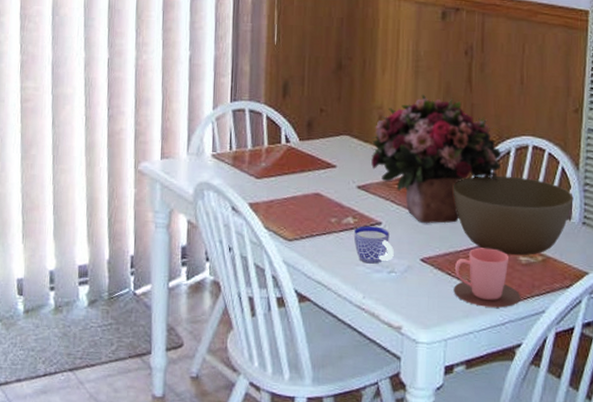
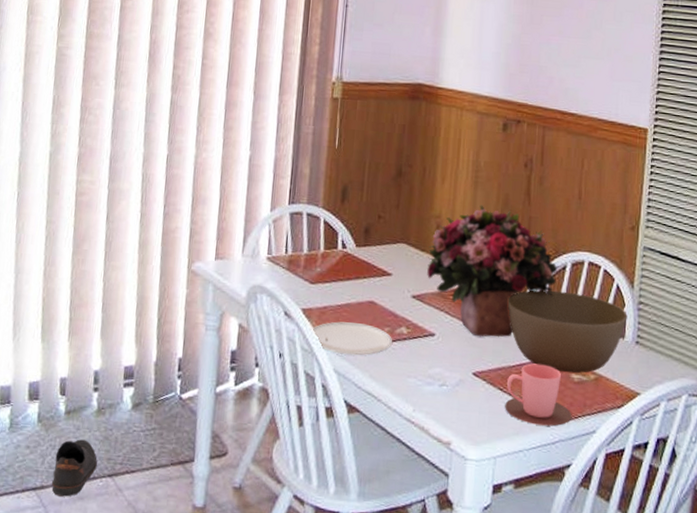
shoe: none [15,336,58,391] -> present [51,439,97,497]
plate: none [258,214,340,247] -> present [311,321,393,356]
cup: present [353,226,394,264] -> none [406,336,446,376]

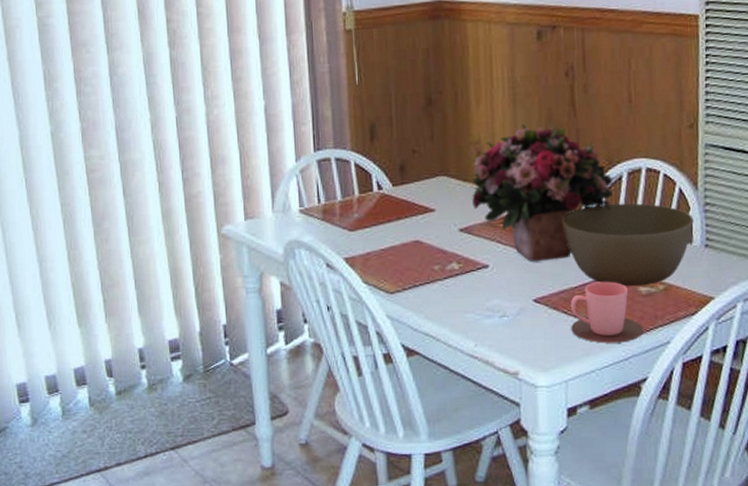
shoe: present [51,439,97,497] -> none [114,417,157,475]
plate: present [311,321,393,356] -> none [356,265,445,299]

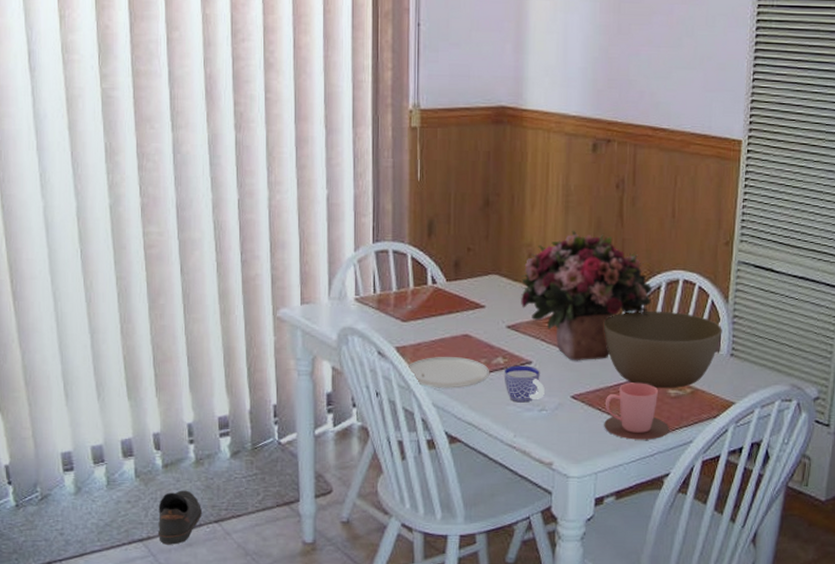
shoe: none [114,417,157,475] -> present [157,490,202,545]
plate: none [356,265,445,299] -> present [406,357,490,389]
cup: none [459,269,504,310] -> present [504,365,545,403]

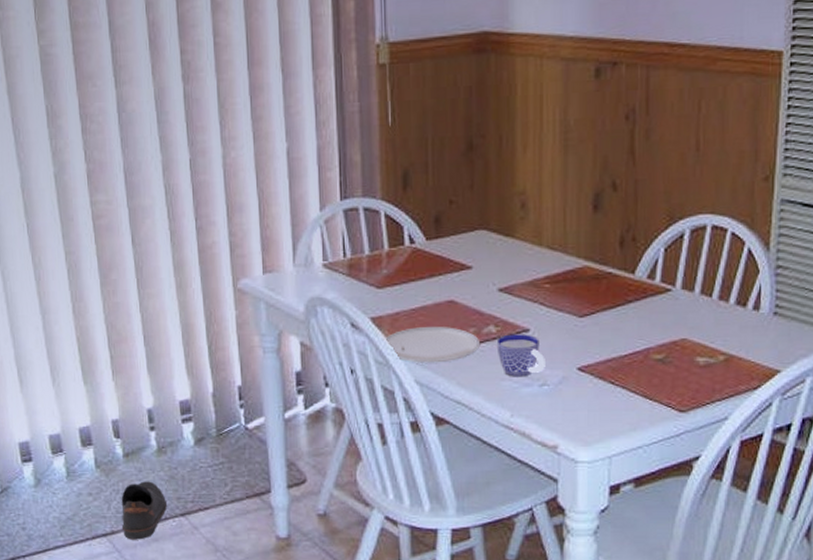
bouquet: present [521,230,653,361] -> none [514,172,674,327]
bowl: present [603,310,722,389] -> none [614,263,763,357]
cup: present [604,382,670,440] -> none [618,350,699,417]

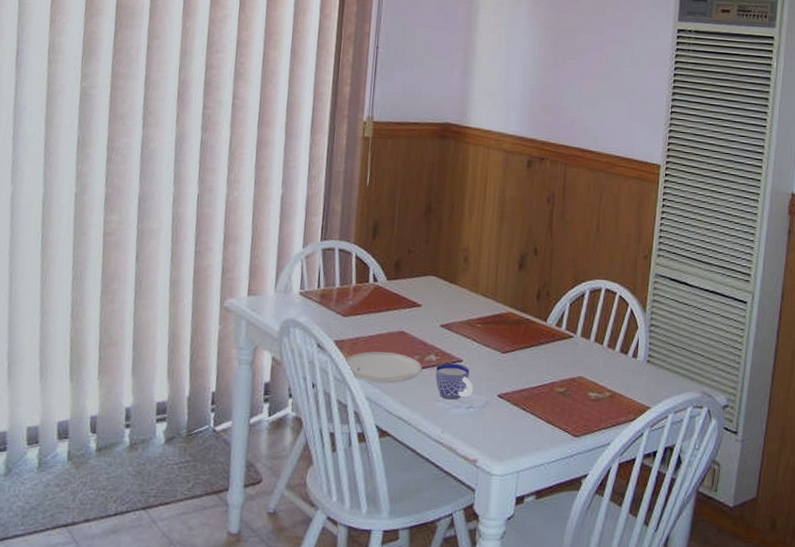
shoe: present [121,481,167,540] -> none [83,475,130,532]

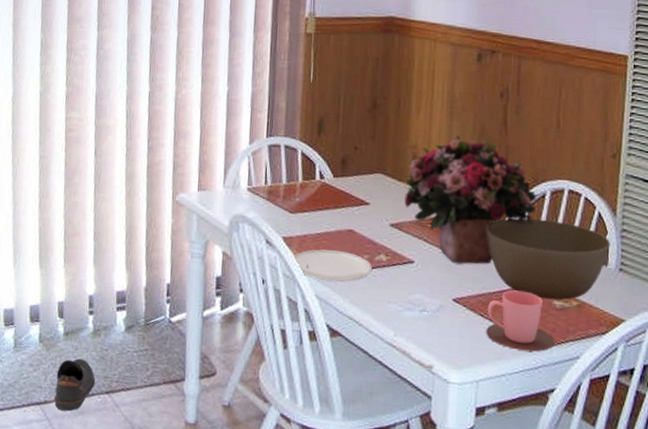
shoe: none [83,475,130,532] -> present [54,358,95,412]
cup: present [435,363,473,400] -> none [386,263,426,302]
bouquet: none [455,238,577,362] -> present [404,135,537,265]
cup: none [527,384,589,441] -> present [486,290,555,352]
bowl: none [530,316,640,392] -> present [486,218,610,300]

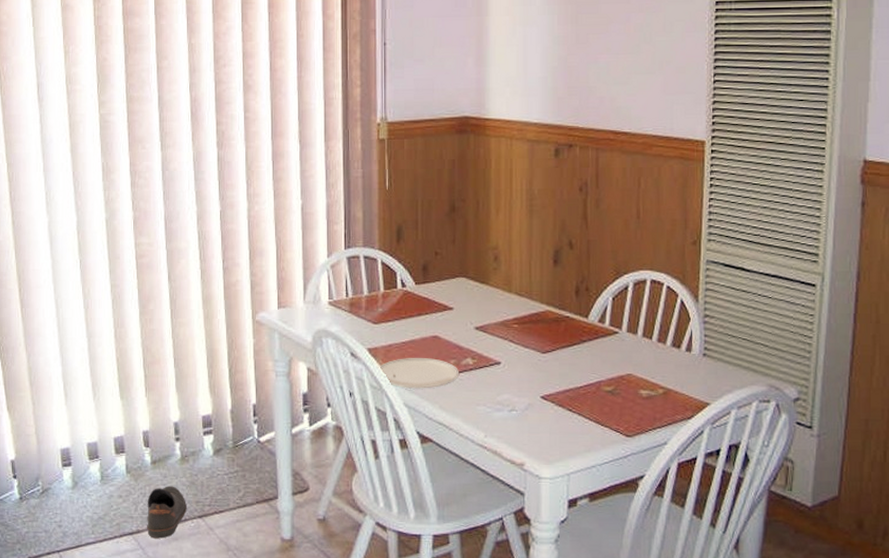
bouquet: present [404,135,537,265] -> none [488,233,620,362]
bowl: present [486,218,610,300] -> none [571,311,693,389]
cup: present [486,290,555,352] -> none [575,383,643,441]

